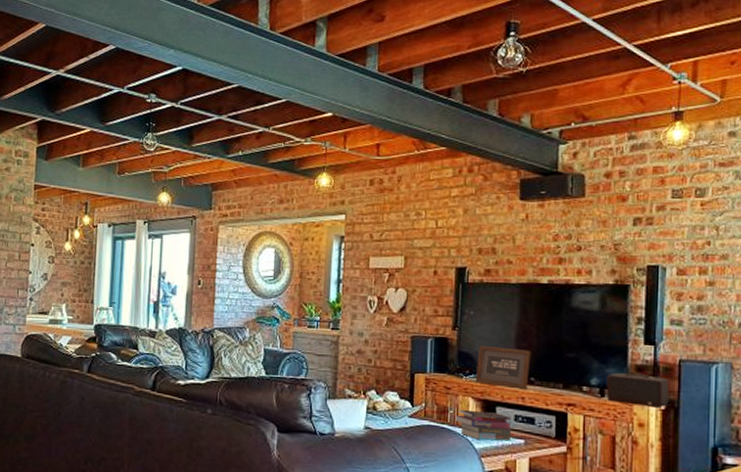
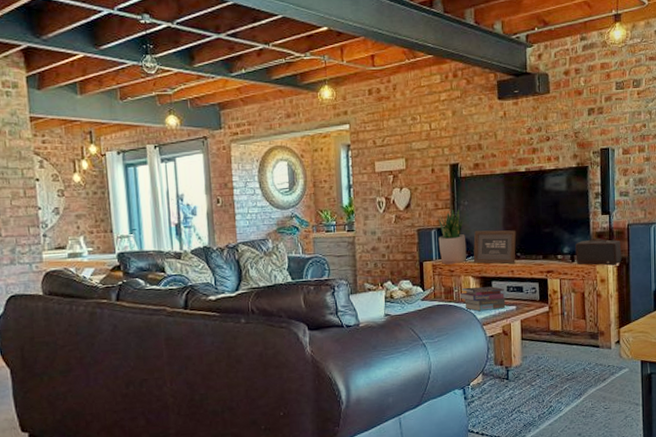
planter: none [435,318,469,381] -> present [438,209,467,265]

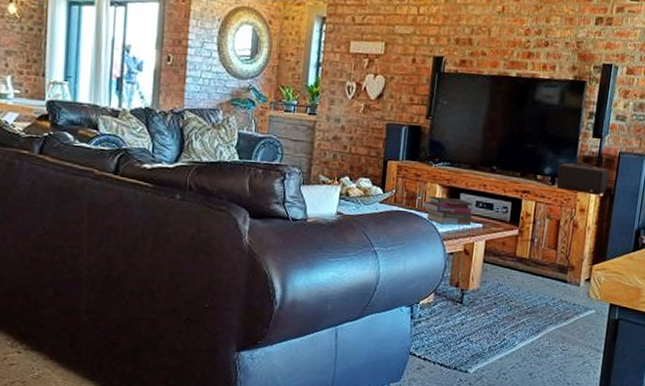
planter: present [438,209,467,265] -> none [407,107,440,169]
picture frame: present [473,230,517,264] -> none [443,135,496,178]

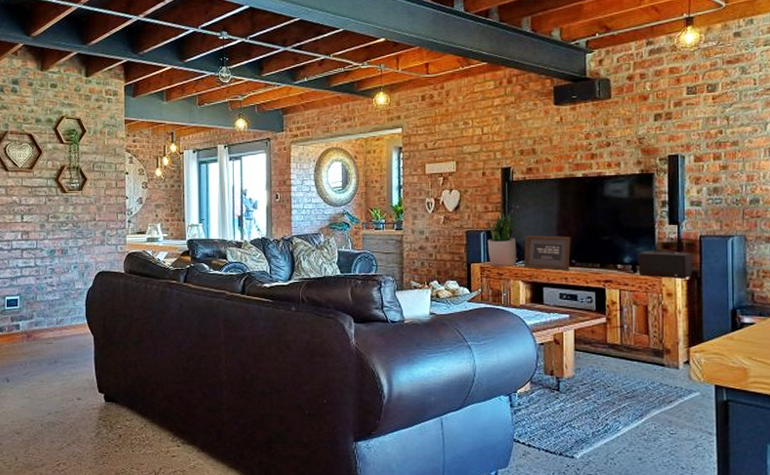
planter: none [407,107,440,169] -> present [487,213,517,268]
books: present [422,195,473,226] -> none [508,292,558,318]
picture frame: none [443,135,496,178] -> present [523,235,572,271]

